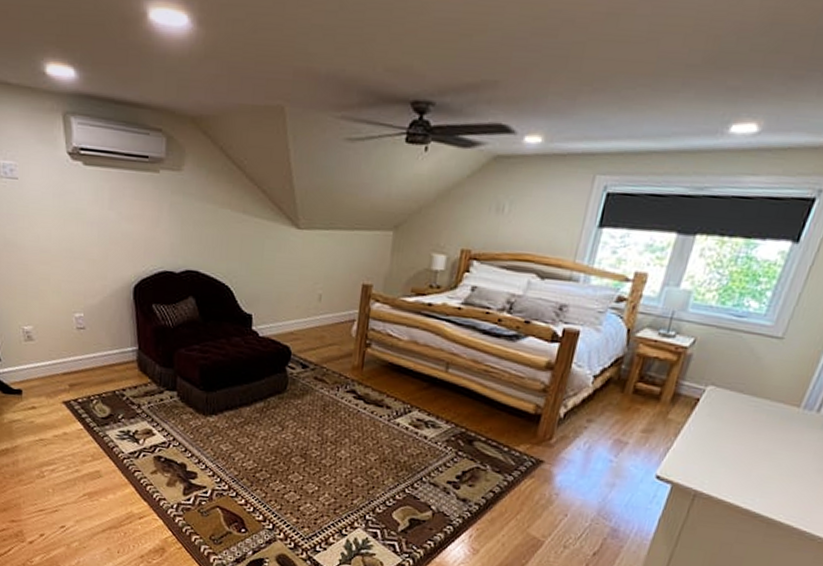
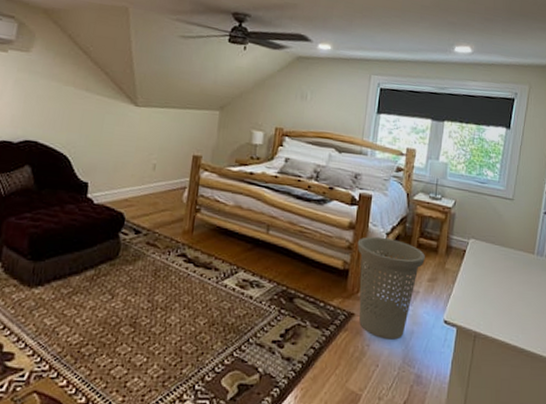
laundry basket: none [548,379,642,491] -> present [357,236,425,340]

